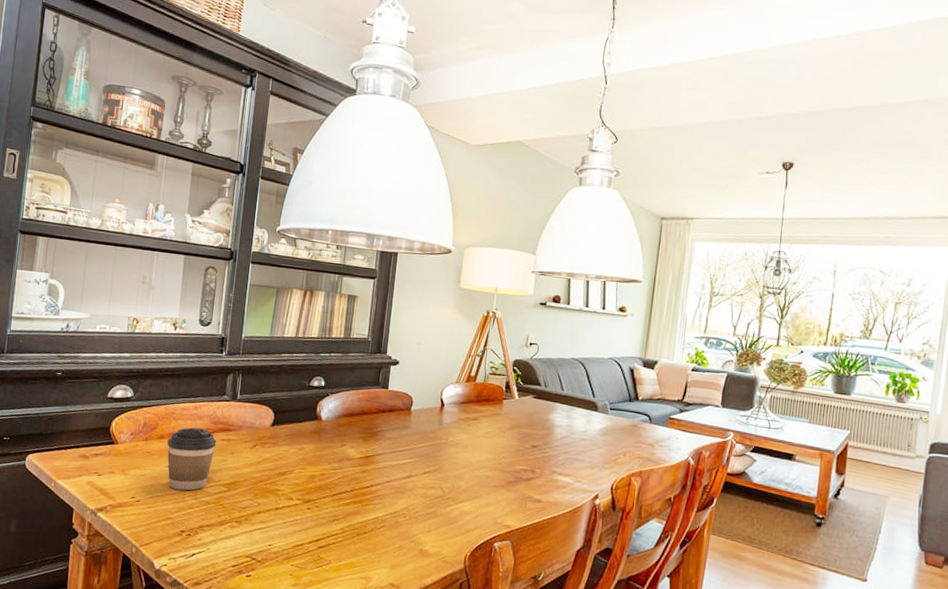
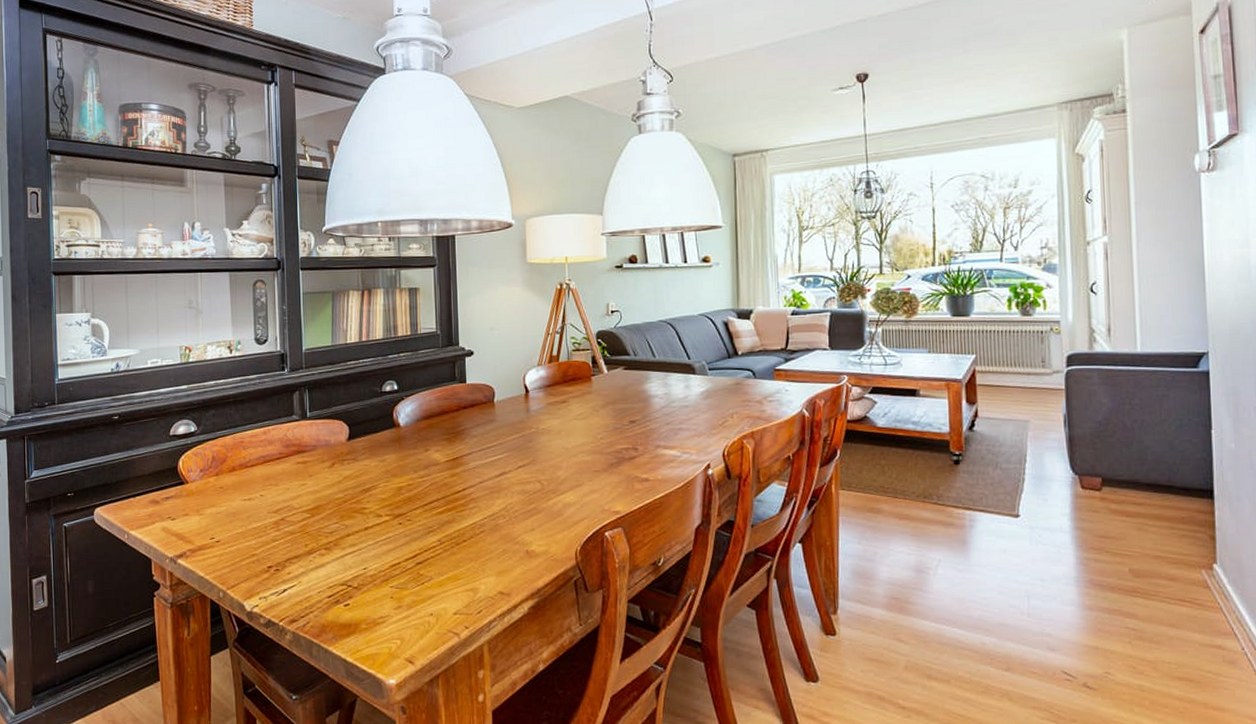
coffee cup: present [167,427,217,491] -> none [240,454,292,523]

